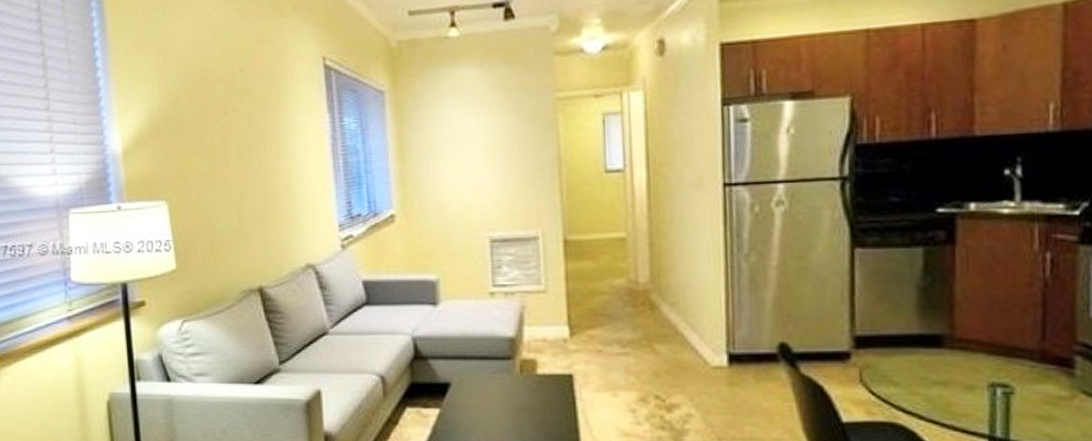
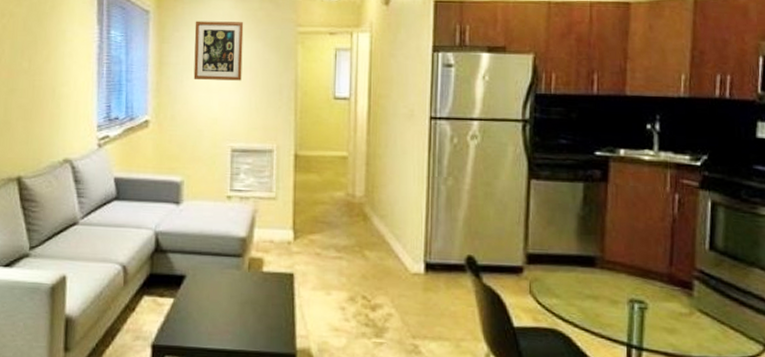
wall art: none [436,93,496,164] -> present [193,21,244,81]

